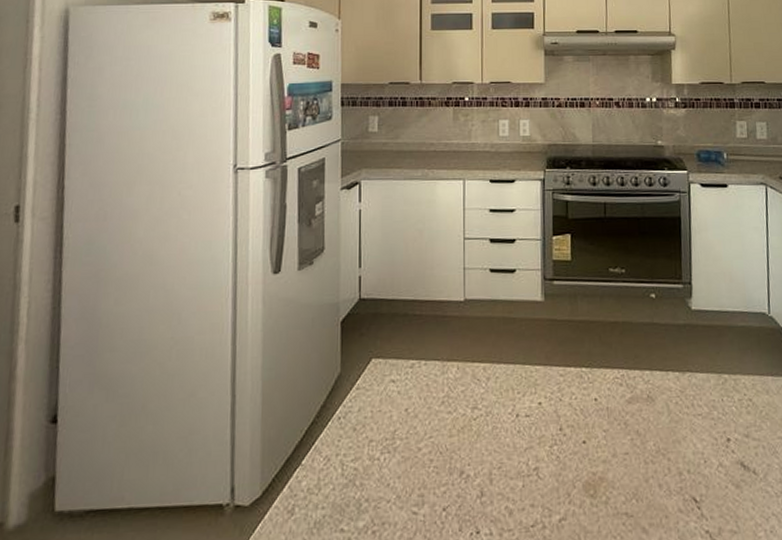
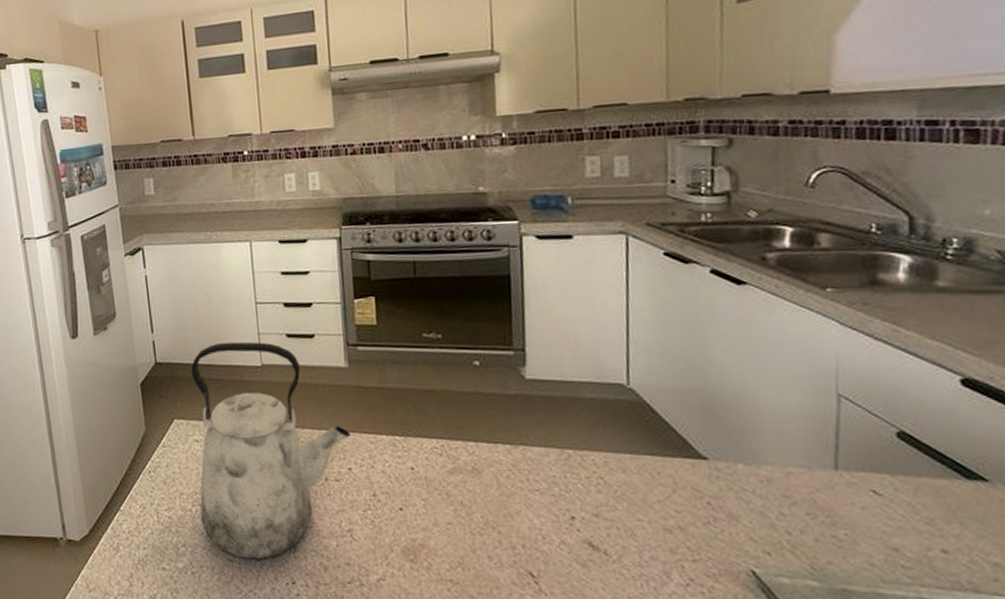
kettle: none [388,276,542,511] -> present [190,341,351,560]

